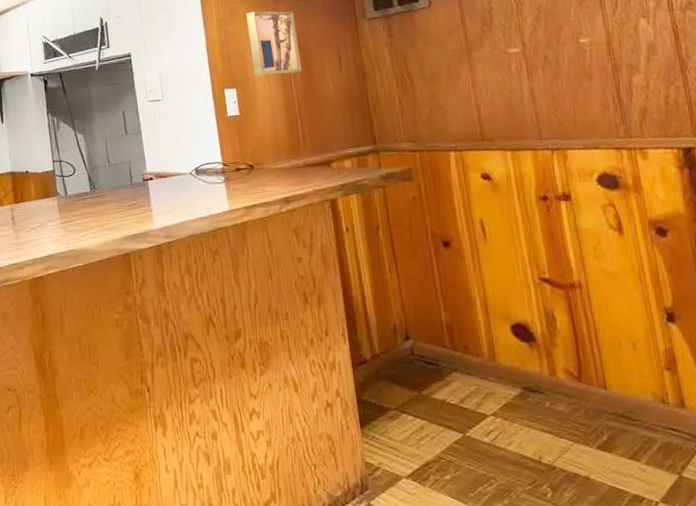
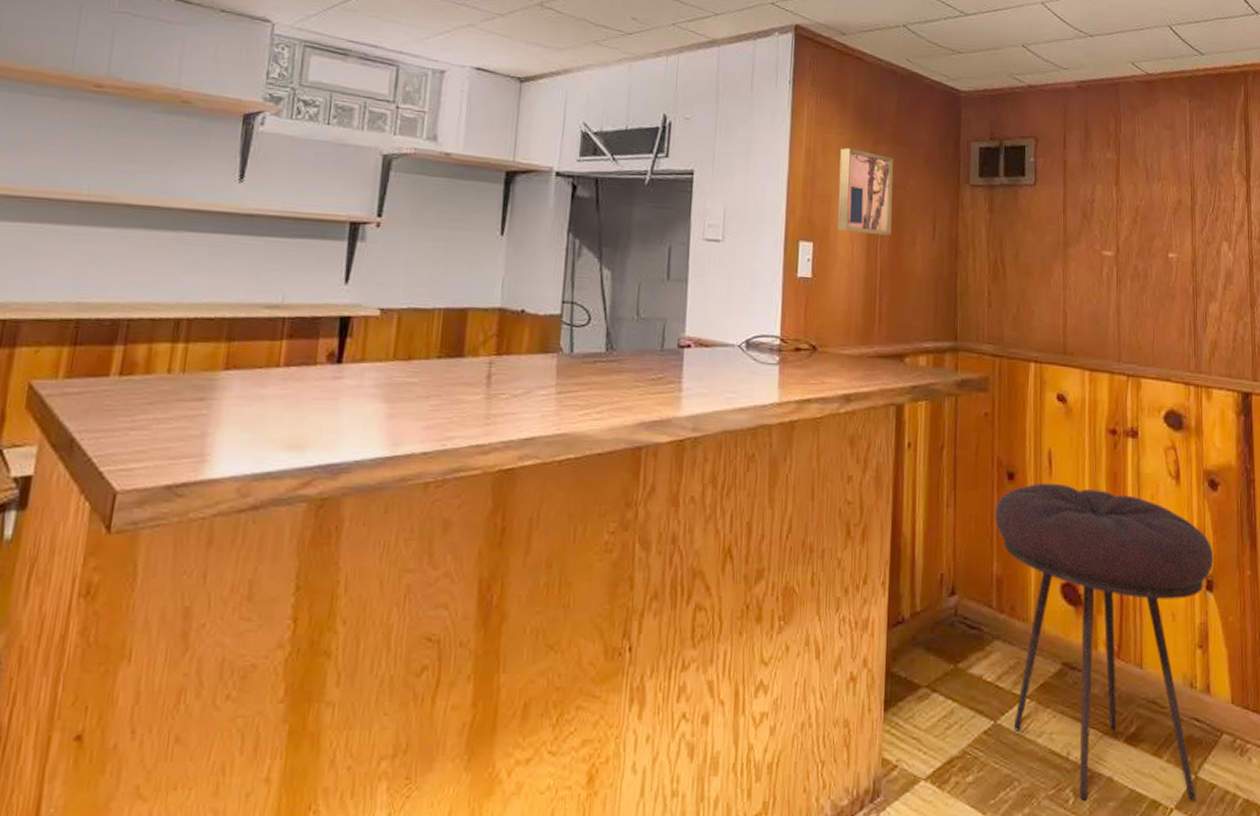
stool: none [436,245,683,495] -> present [994,482,1214,801]

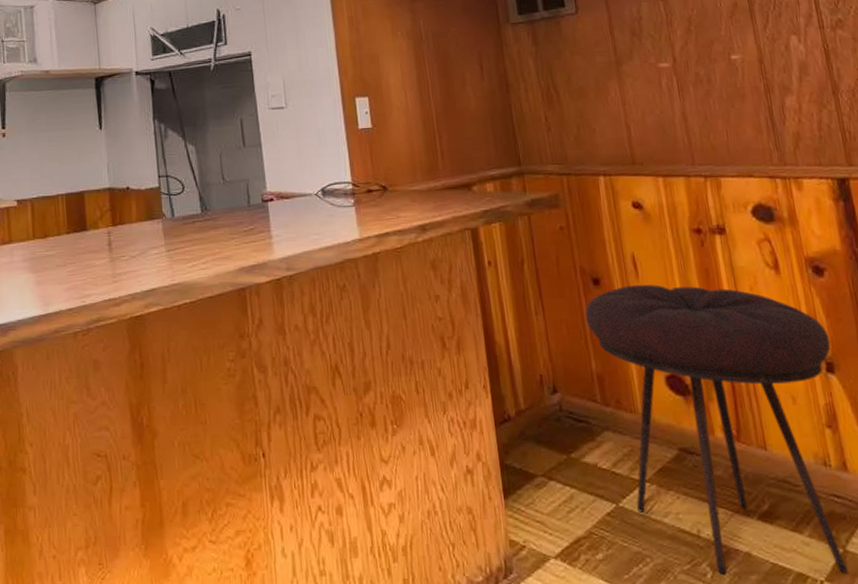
wall art: present [837,148,894,236] -> none [380,10,440,84]

